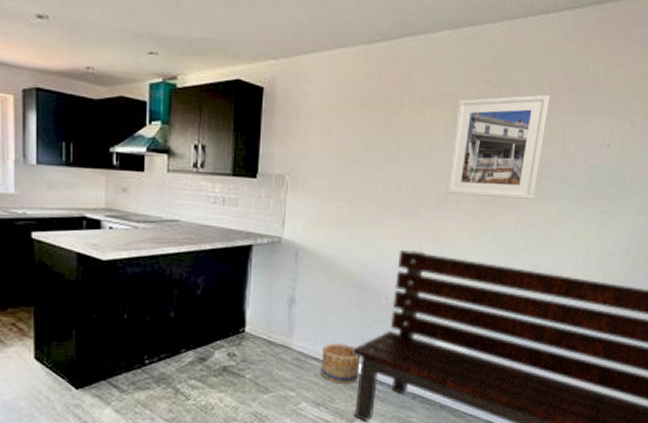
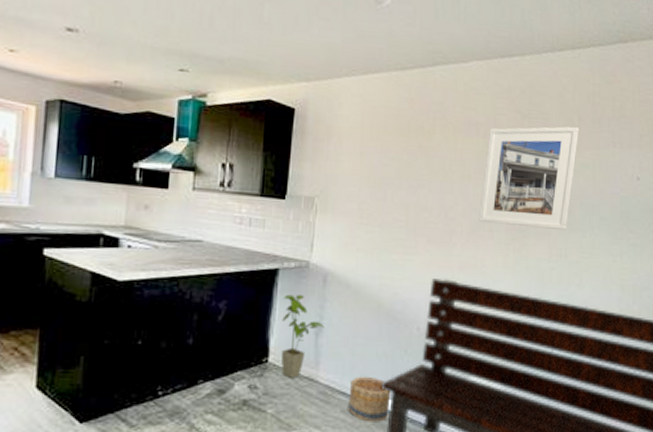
house plant: none [257,269,298,346] -> present [281,294,325,378]

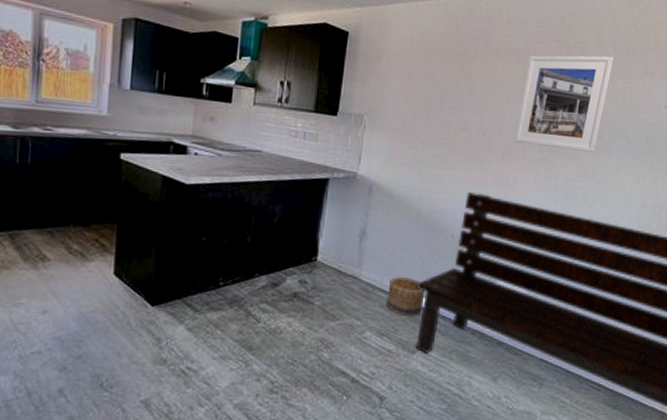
house plant: present [281,294,325,378] -> none [328,201,369,276]

